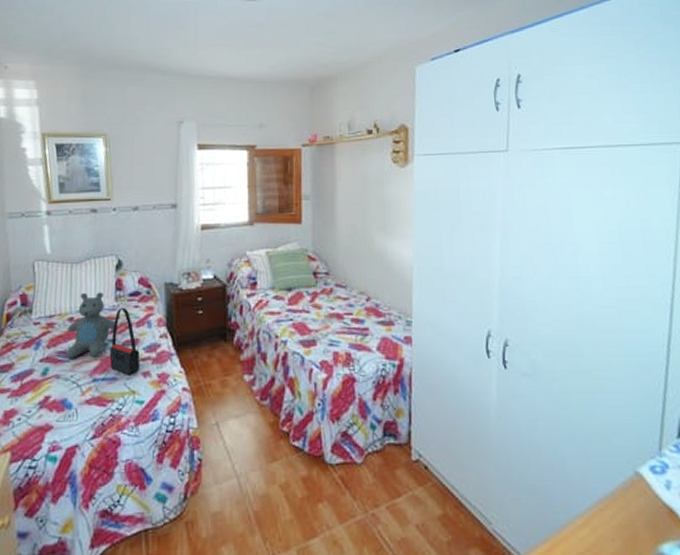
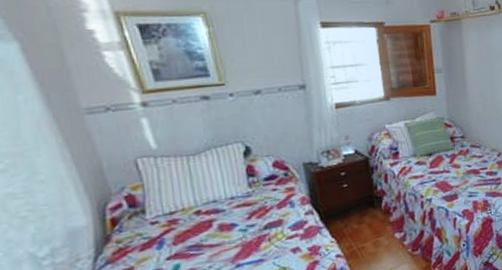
teddy bear: present [65,292,115,359] -> none [195,180,253,252]
shoulder bag: present [109,307,141,375] -> none [250,192,289,255]

